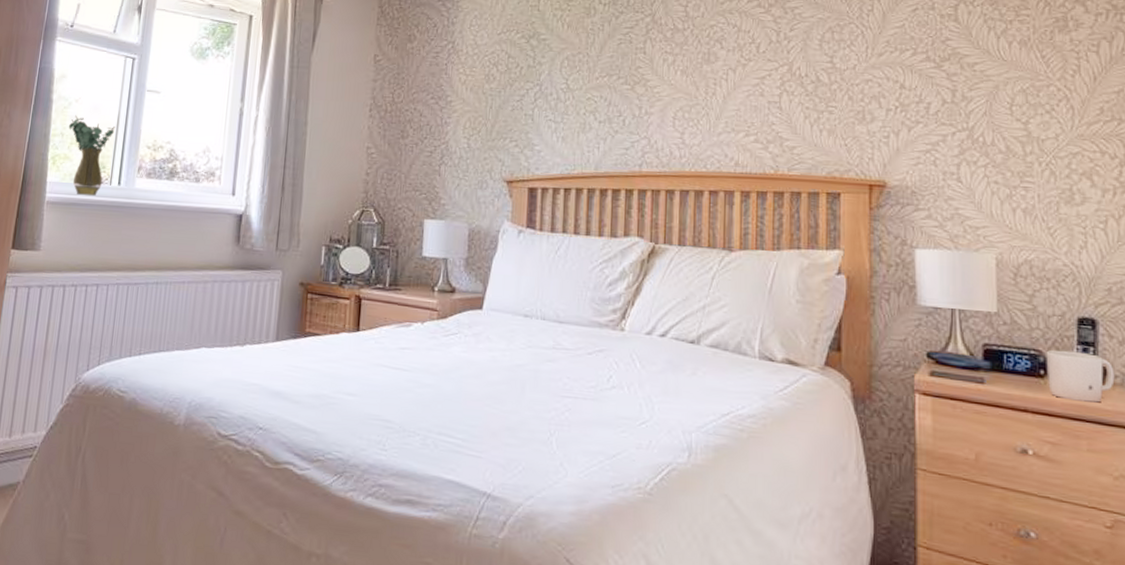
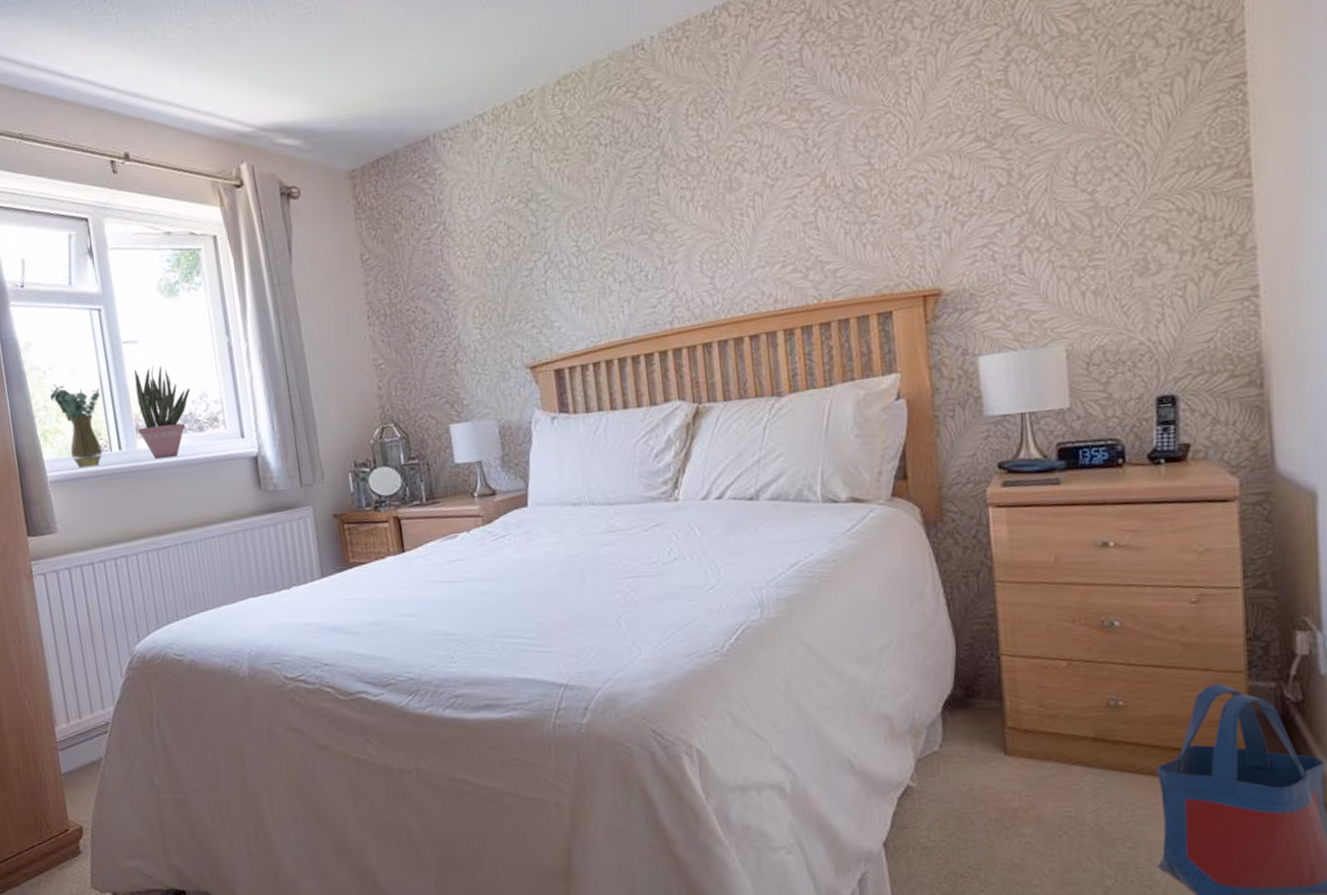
potted plant: none [139,115,197,202] -> present [134,365,191,460]
mug: present [1046,349,1115,403] -> none [1123,432,1198,485]

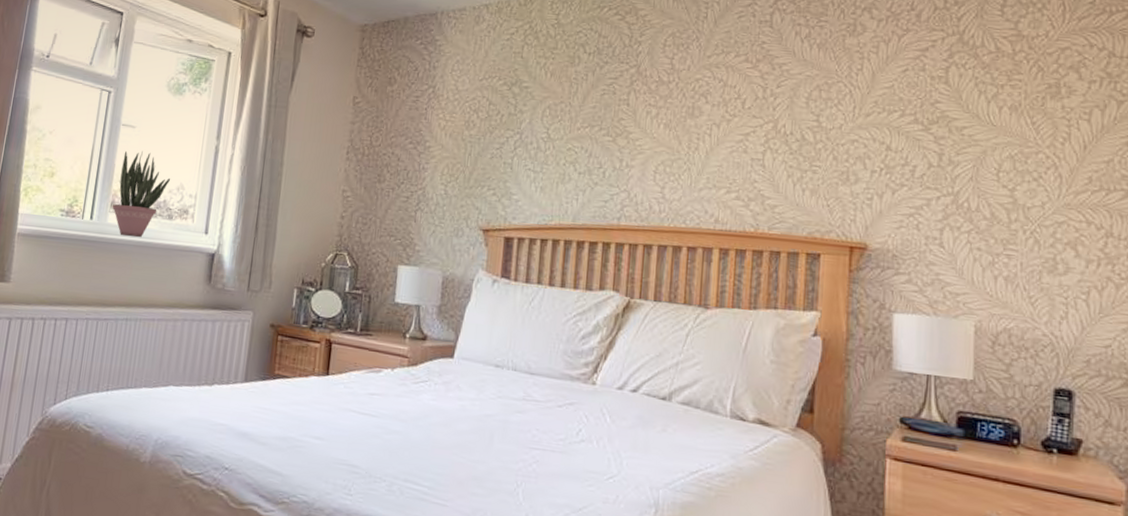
vase: present [49,384,103,469] -> none [41,147,89,230]

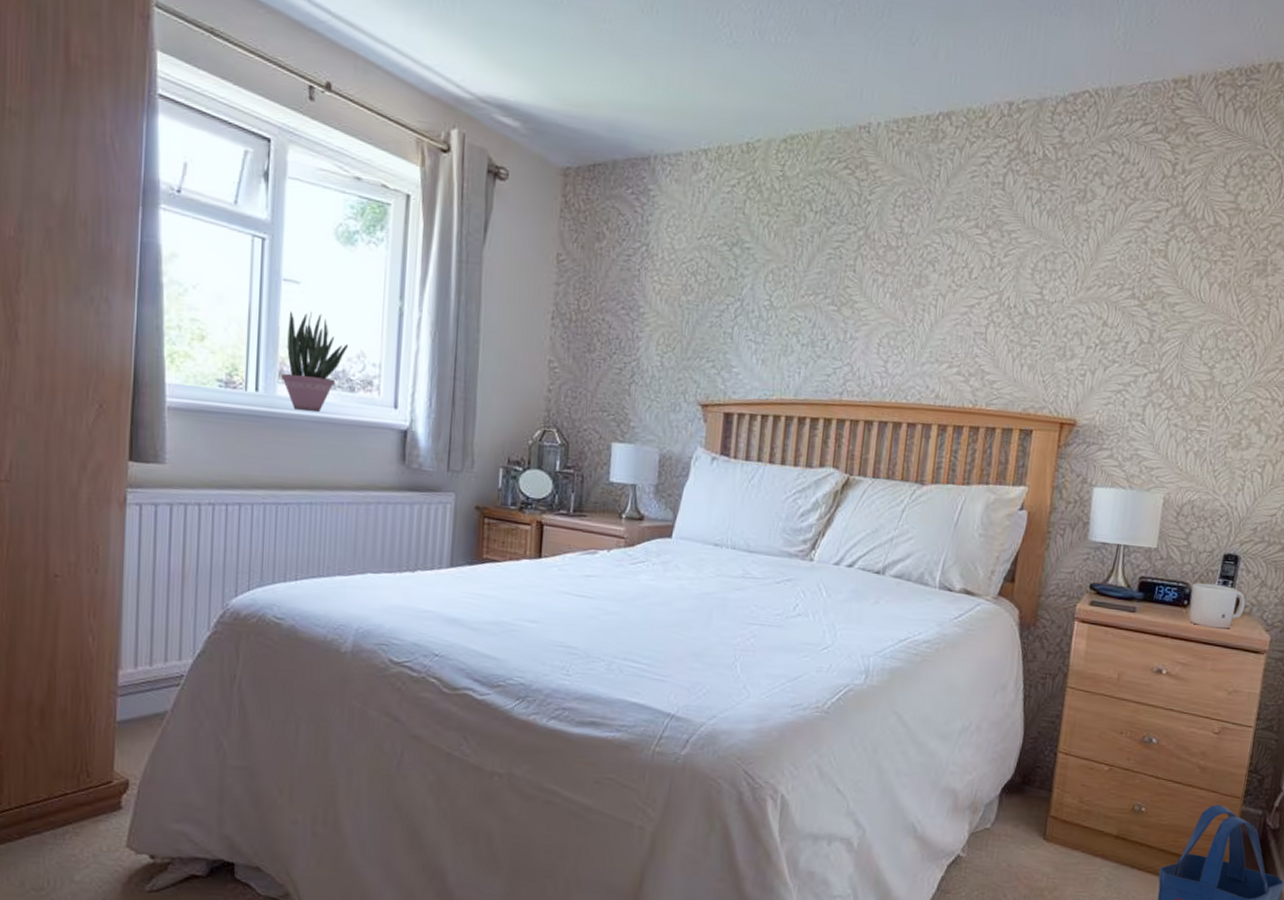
mug: none [1020,419,1089,475] -> present [1188,582,1246,630]

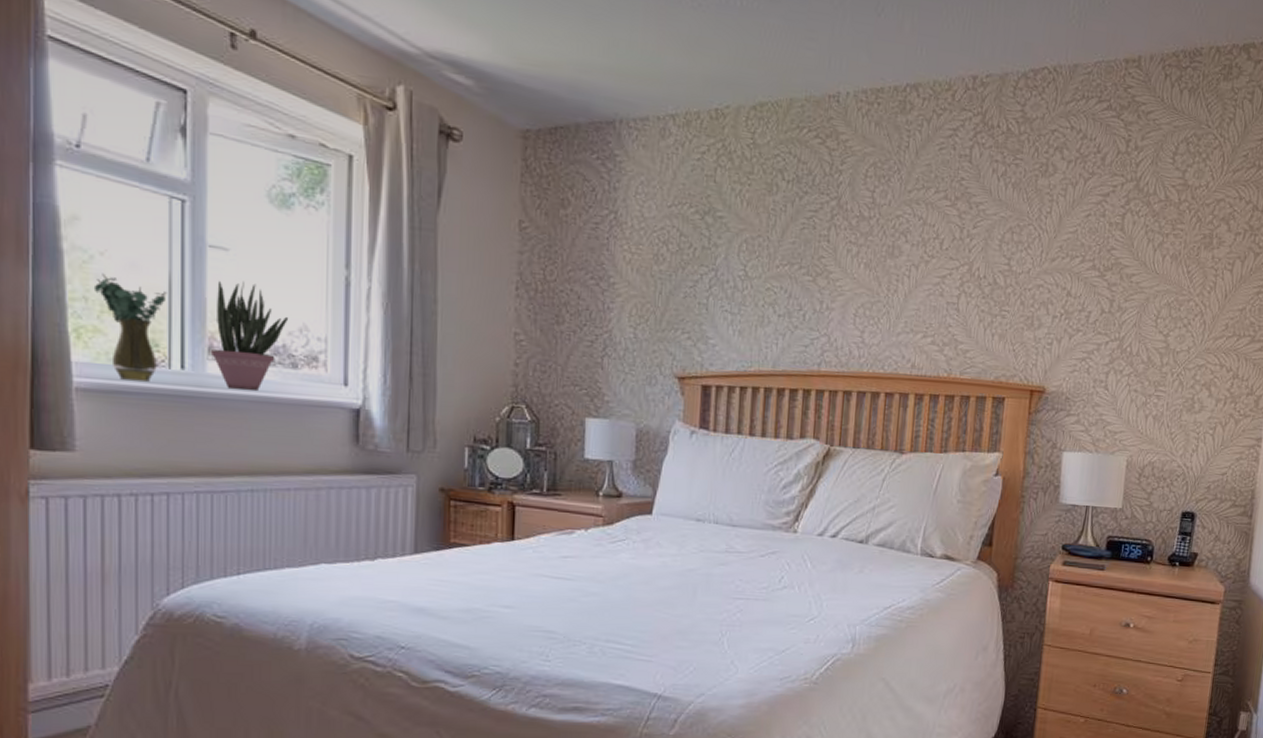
vase: none [186,304,247,403] -> present [93,273,167,383]
mug: present [1188,582,1246,630] -> none [1152,539,1202,583]

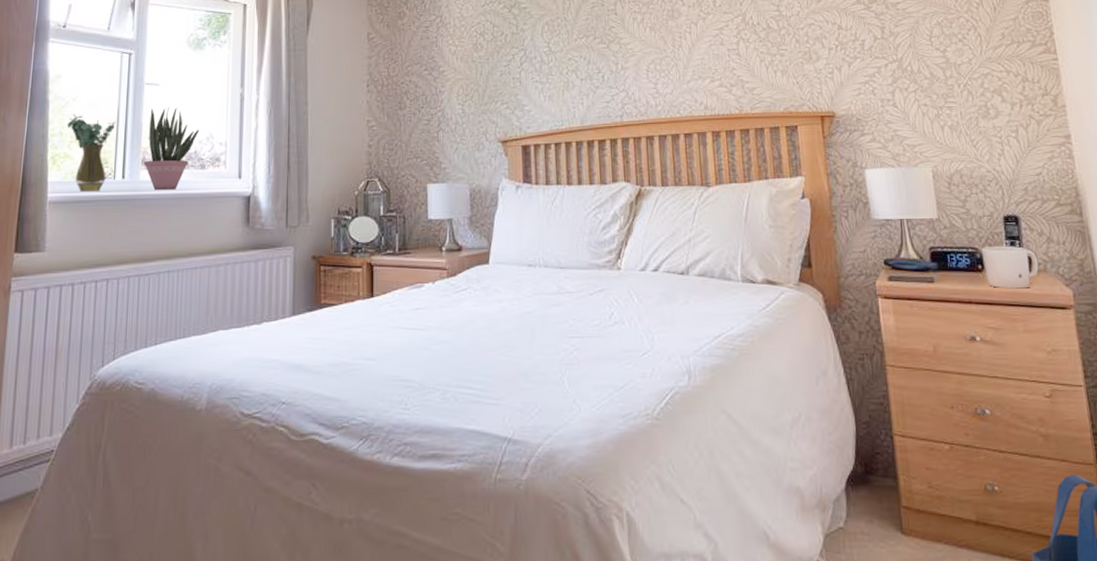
mug: none [1152,539,1202,583] -> present [981,245,1039,290]

